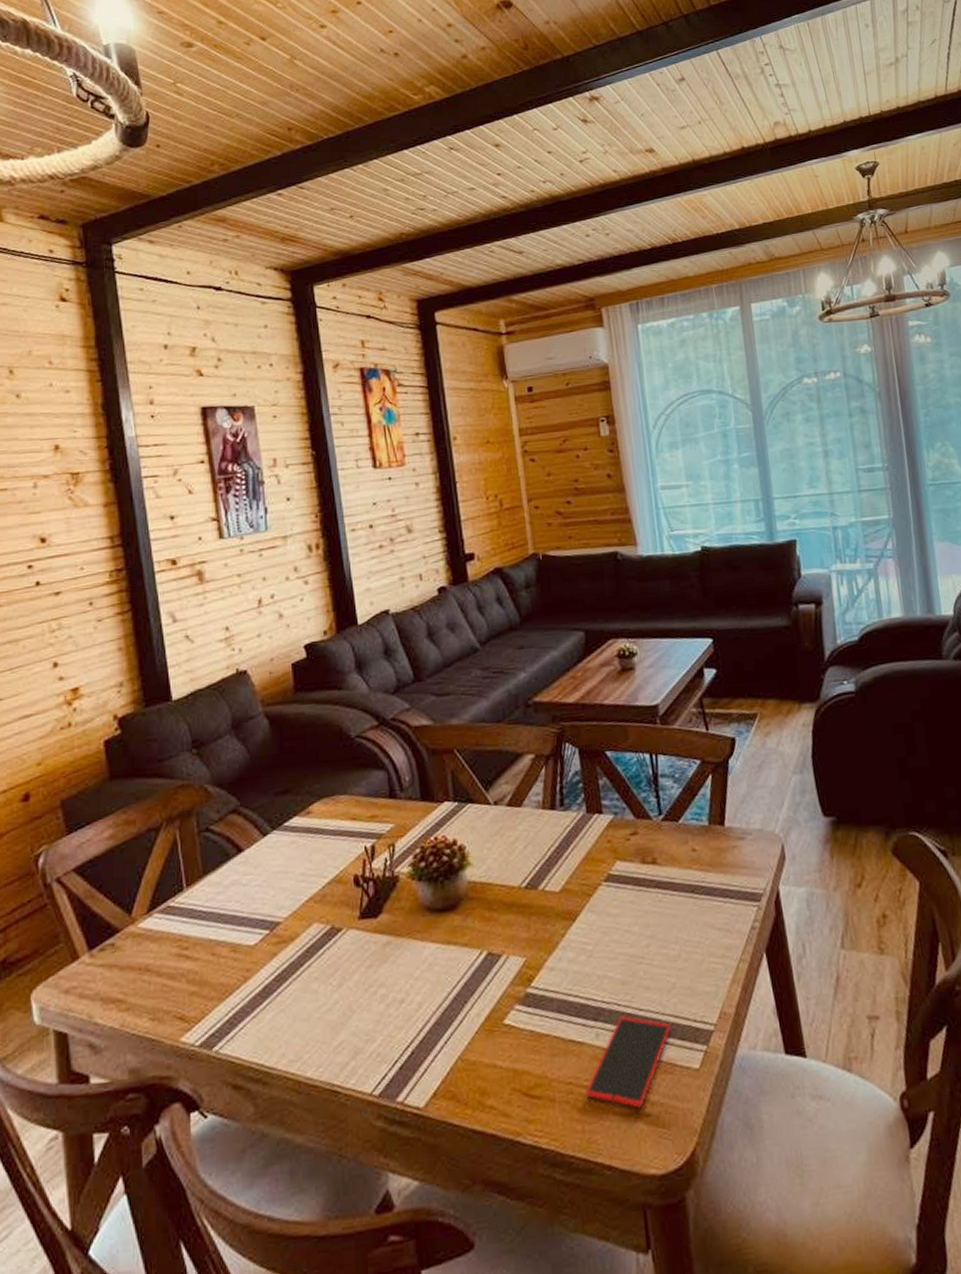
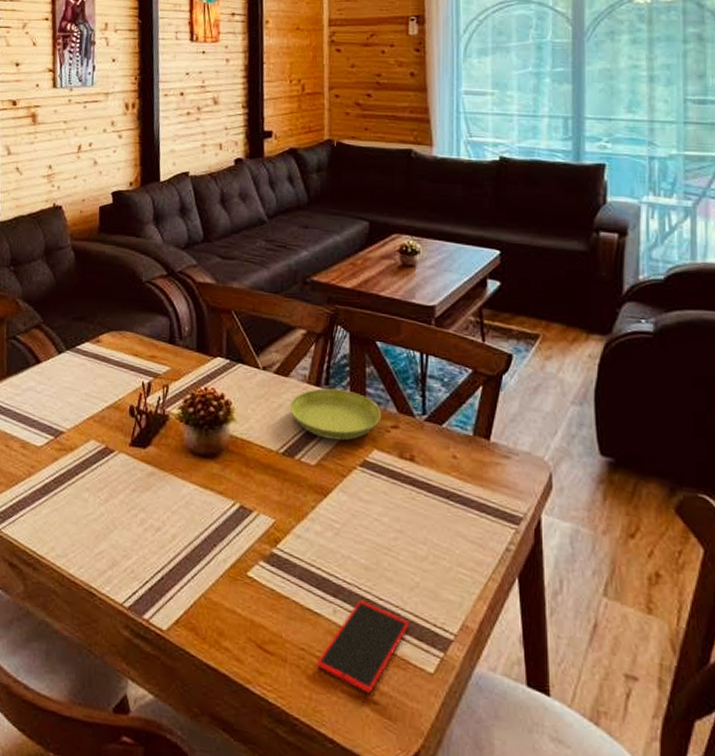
saucer: none [526,807,619,862] -> present [290,388,381,441]

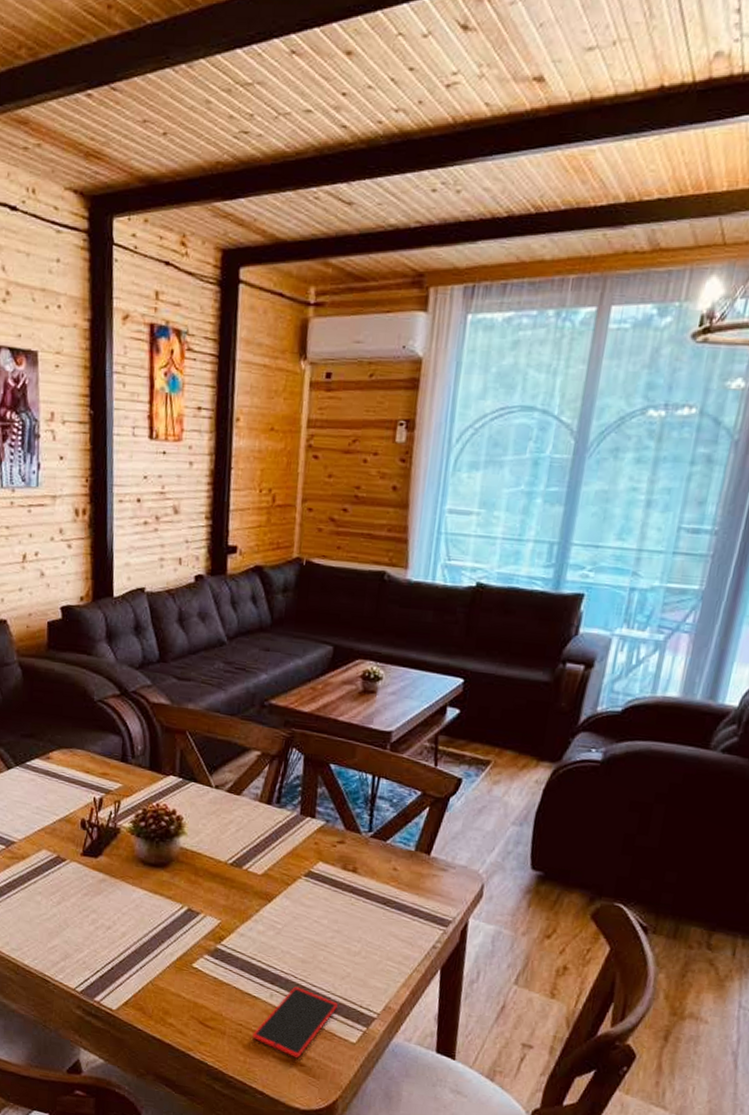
saucer: present [290,388,381,441] -> none [240,806,329,854]

